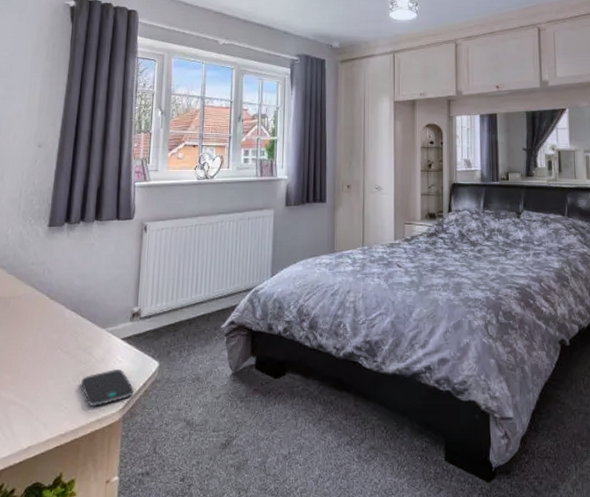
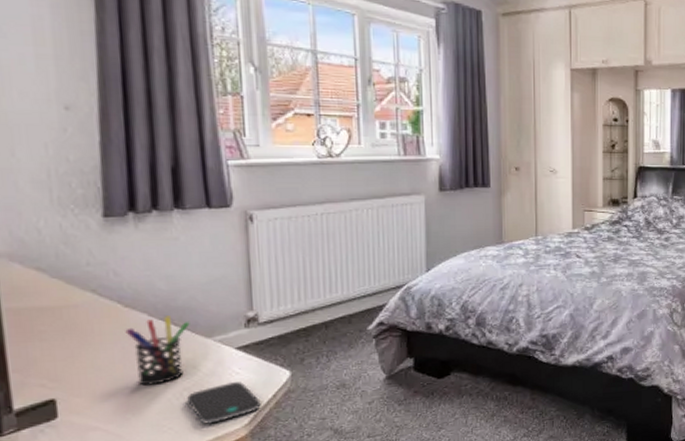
pen holder: none [48,308,92,367] -> present [125,316,190,386]

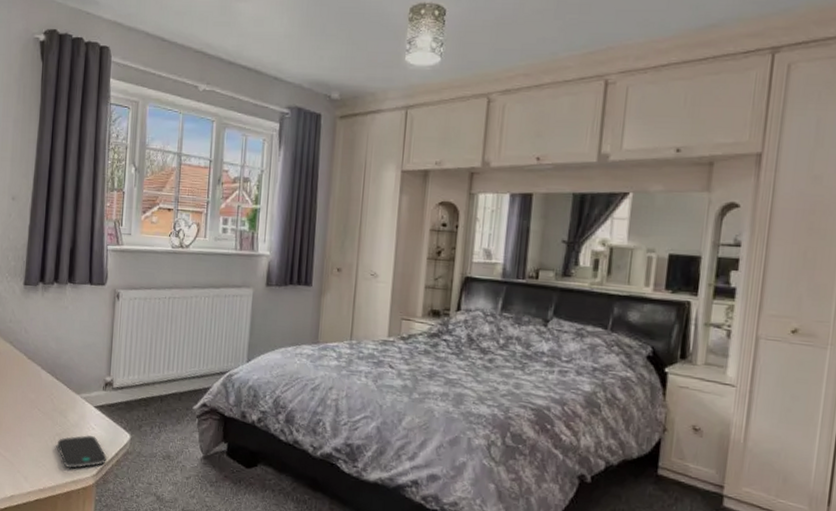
pen holder: present [125,316,190,386] -> none [26,370,67,427]

